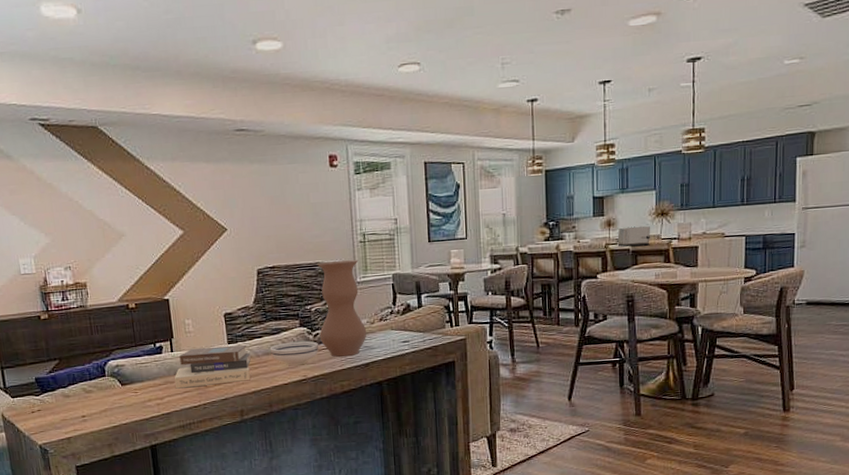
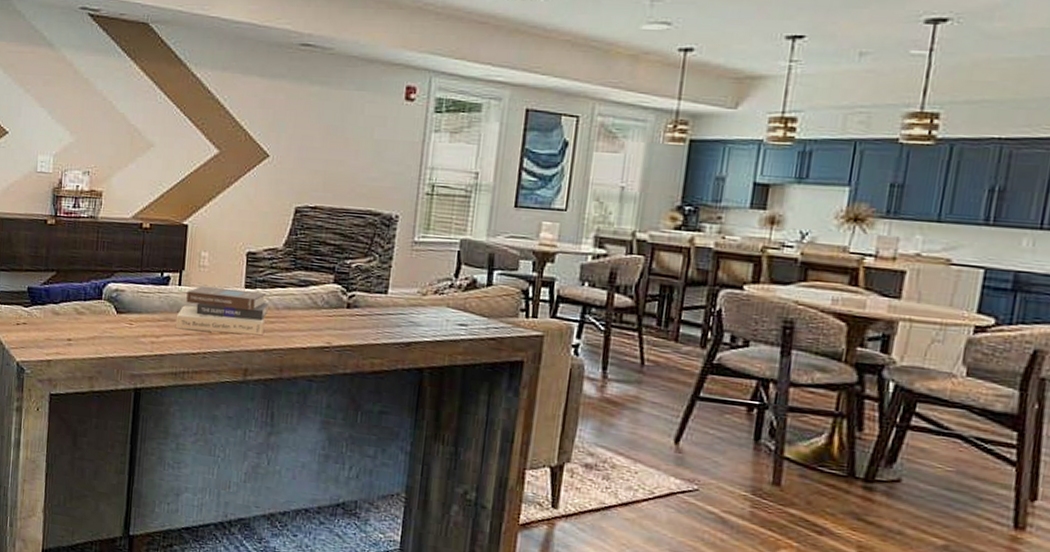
bowl: present [269,341,319,366] -> none [292,299,353,329]
vase: present [316,260,367,357] -> none [355,211,421,330]
toaster: present [617,225,650,247] -> none [780,228,834,259]

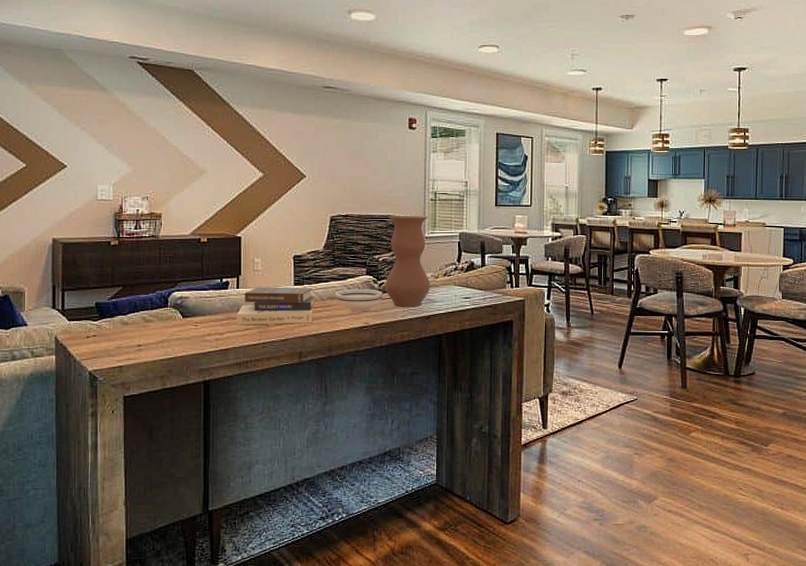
bowl: none [292,299,353,329] -> present [335,289,383,312]
vase: none [355,211,421,330] -> present [385,216,431,307]

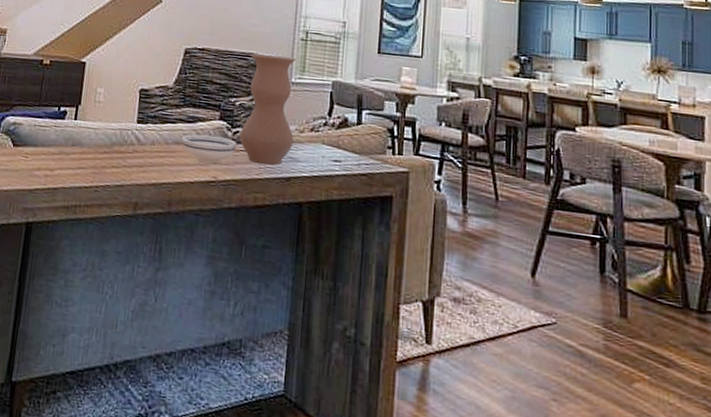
books: present [236,287,315,325] -> none [69,120,159,170]

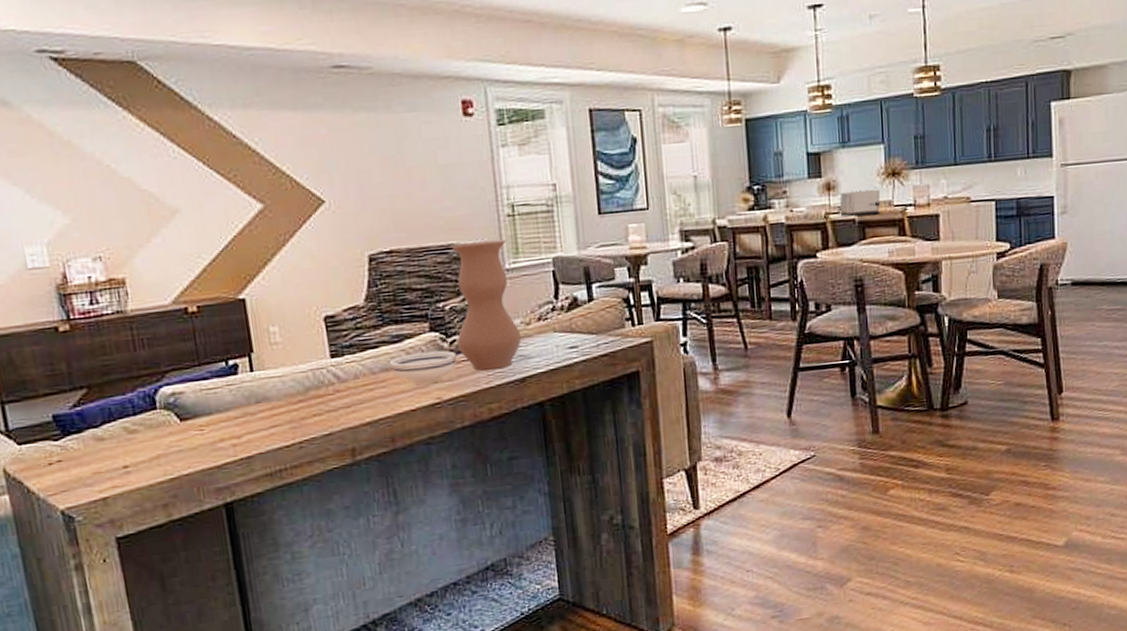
toaster: none [602,77,643,105] -> present [839,189,880,217]

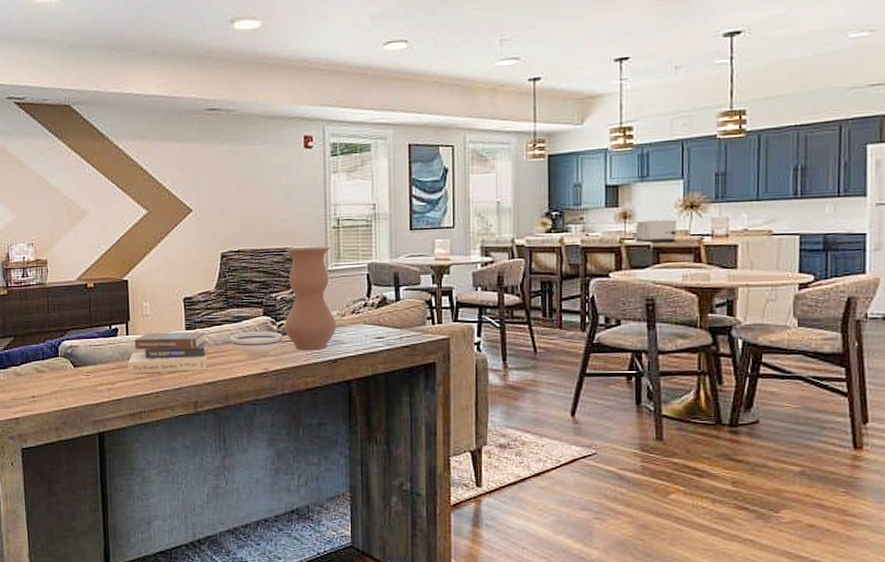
books: none [255,359,364,423] -> present [127,332,209,374]

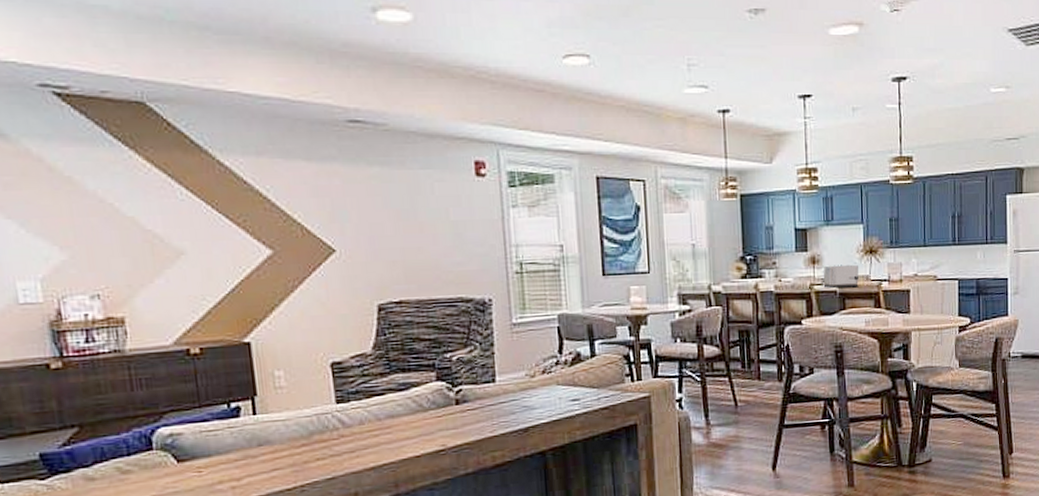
books: present [127,332,209,374] -> none [257,405,369,466]
bowl: present [229,331,283,357] -> none [395,399,463,433]
vase: present [284,247,337,350] -> none [458,295,526,420]

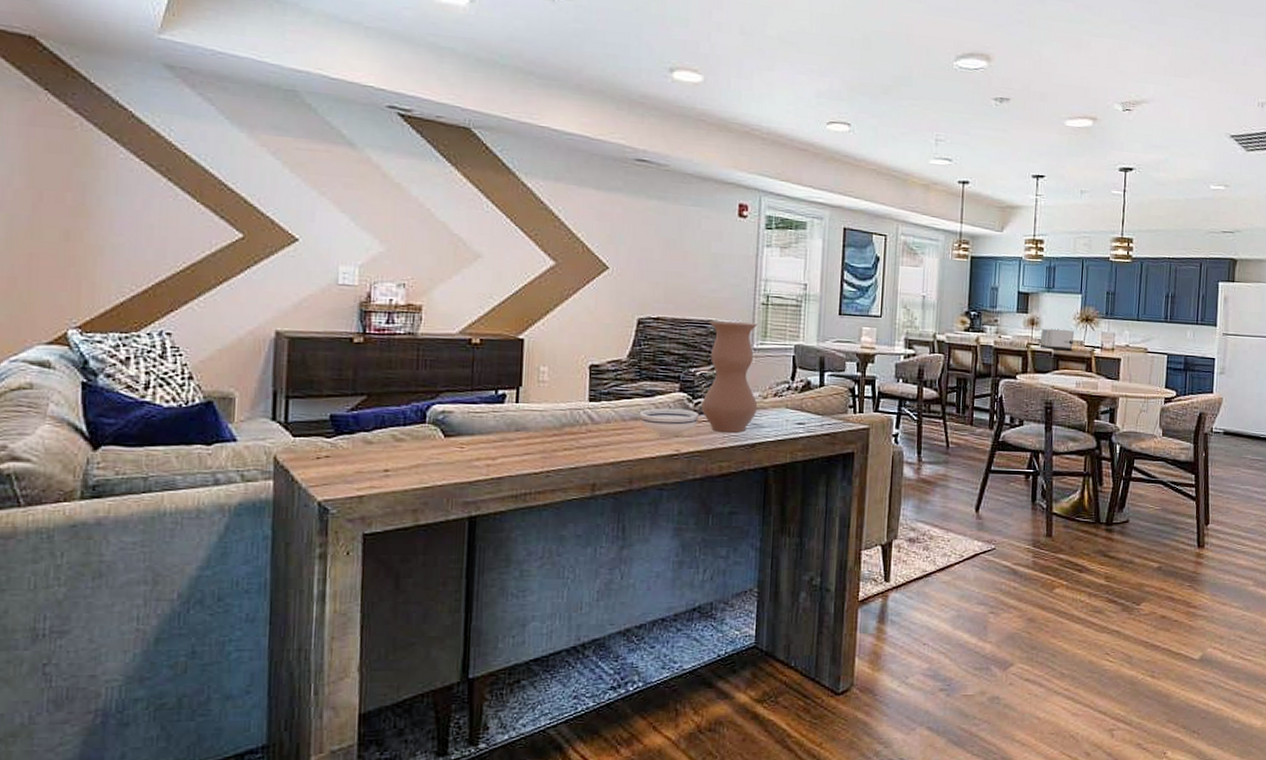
bowl: none [395,399,463,433] -> present [639,408,700,437]
vase: none [458,295,526,420] -> present [701,321,758,433]

